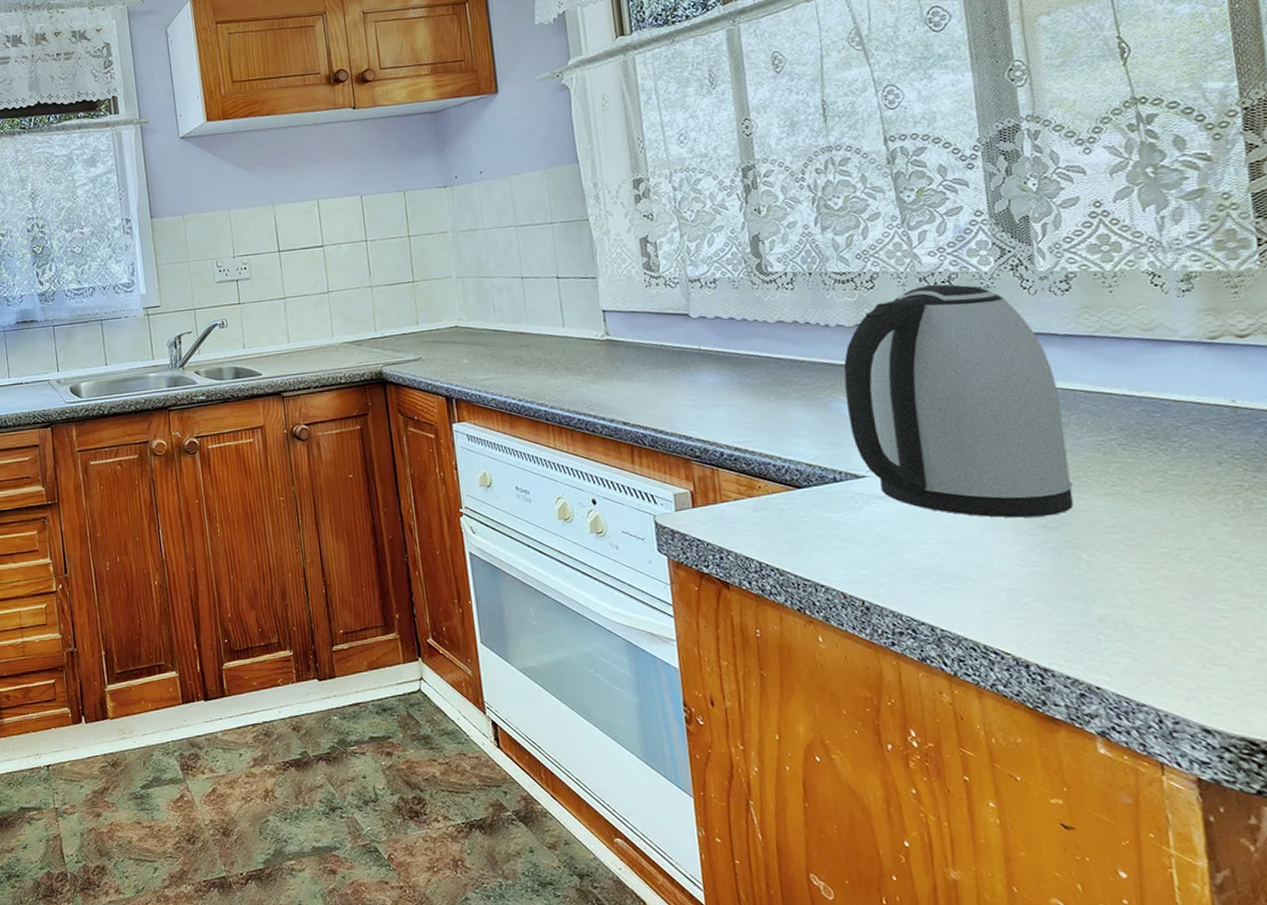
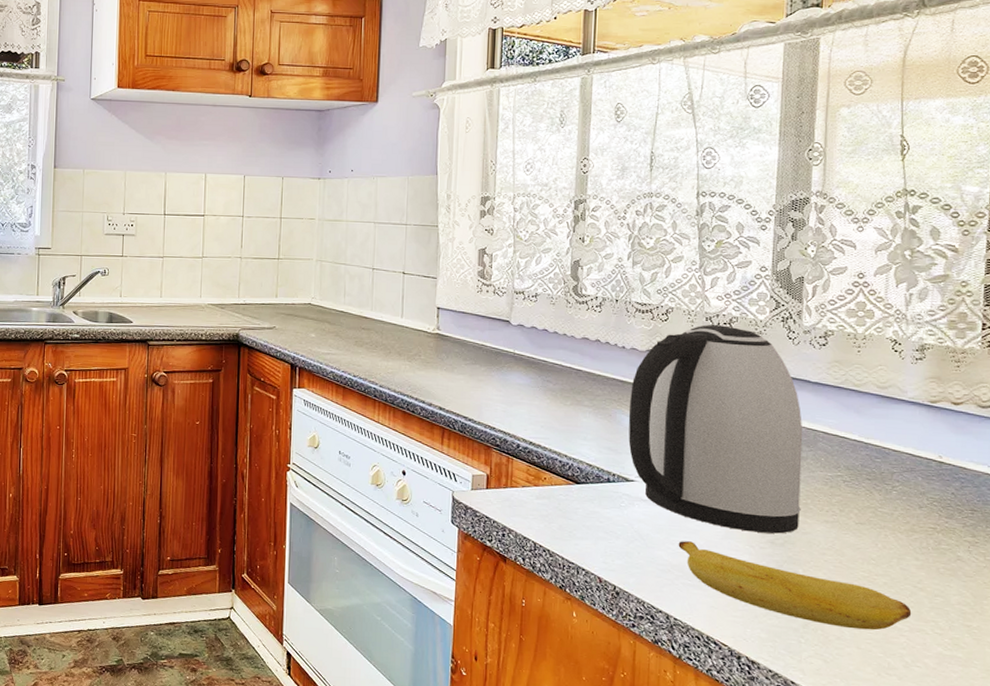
banana: none [930,538,1231,617] -> present [678,541,912,631]

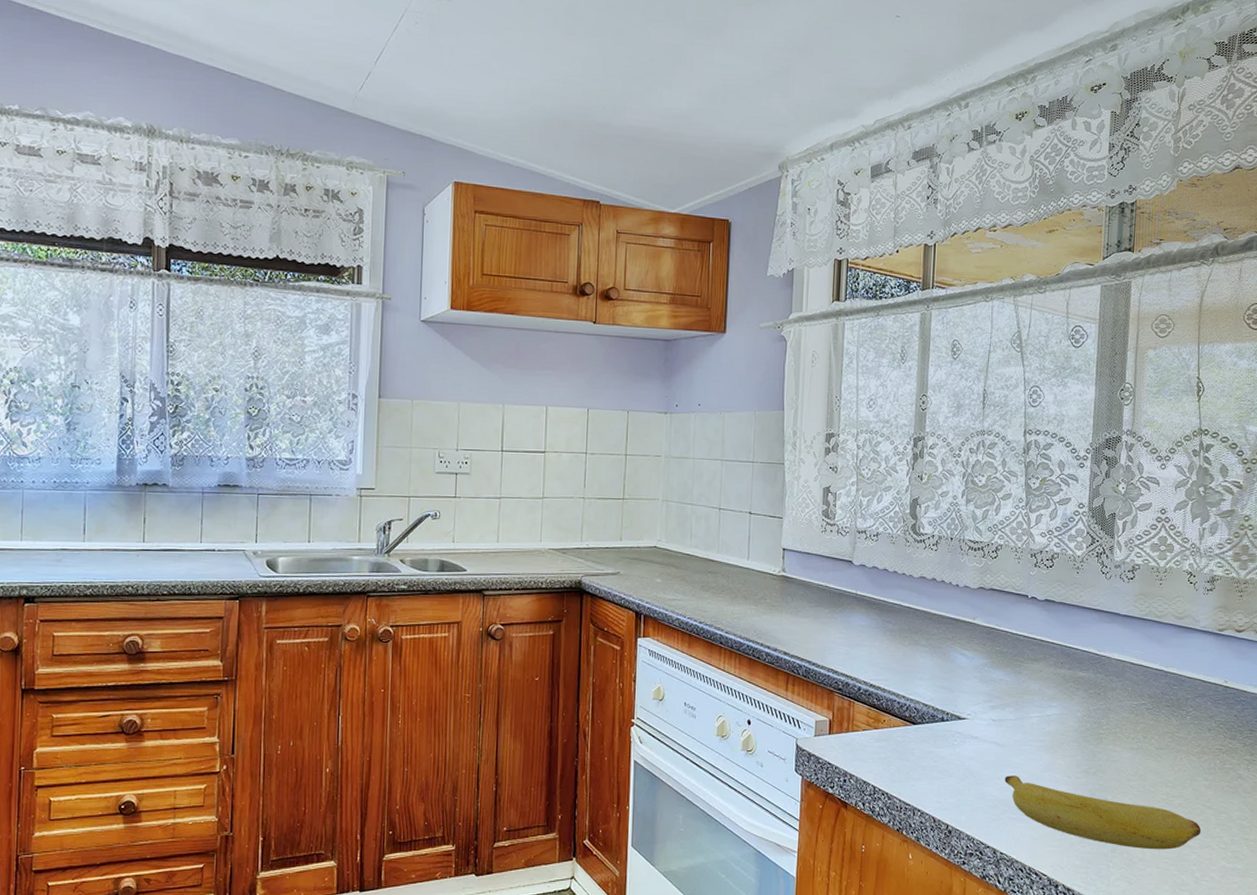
kettle: present [628,324,803,534] -> none [961,560,1113,763]

